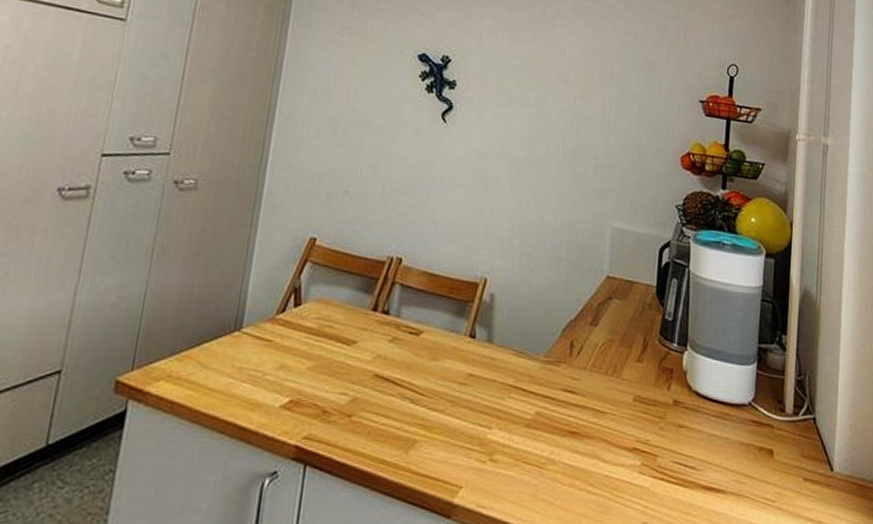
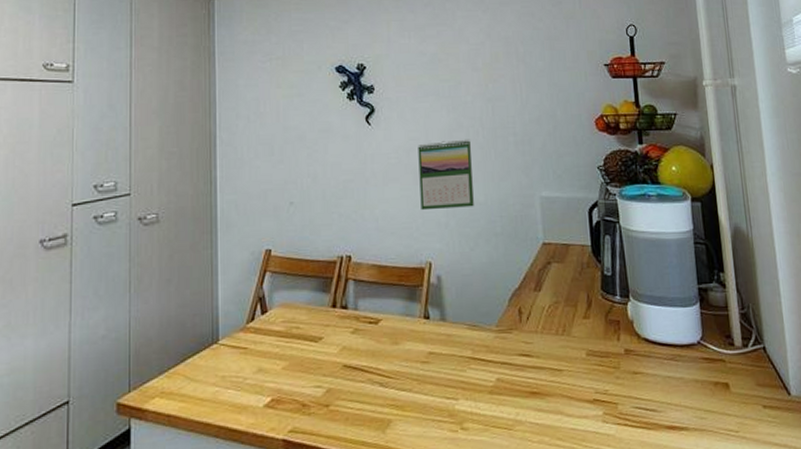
calendar: none [485,151,549,227] -> present [418,139,474,211]

